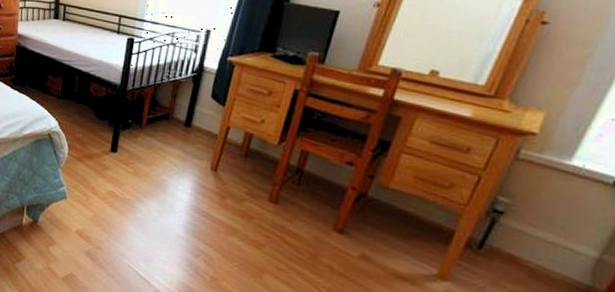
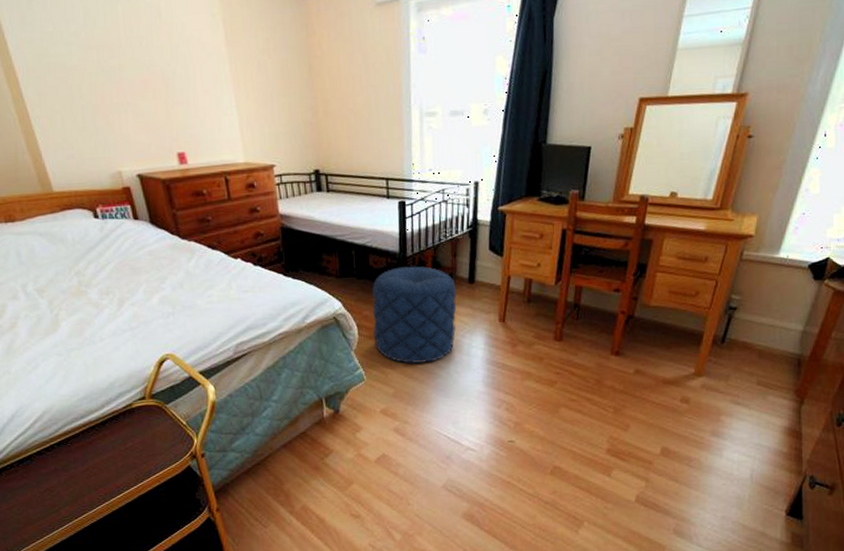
pouf: none [81,98,171,196] -> present [372,266,457,364]

